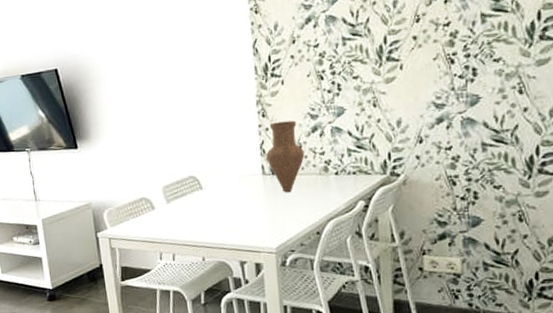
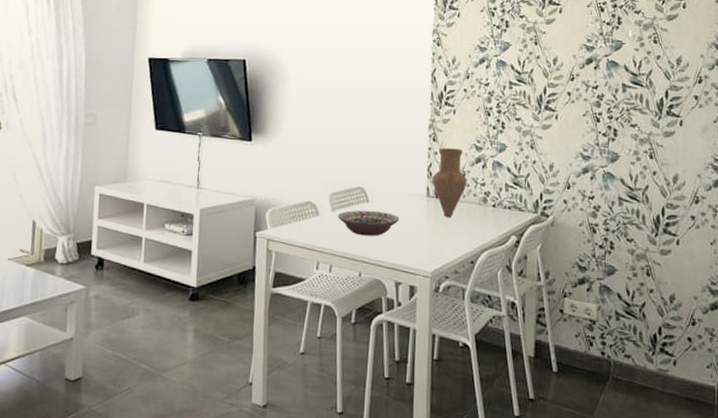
decorative bowl: none [173,196,237,223] -> present [337,210,400,236]

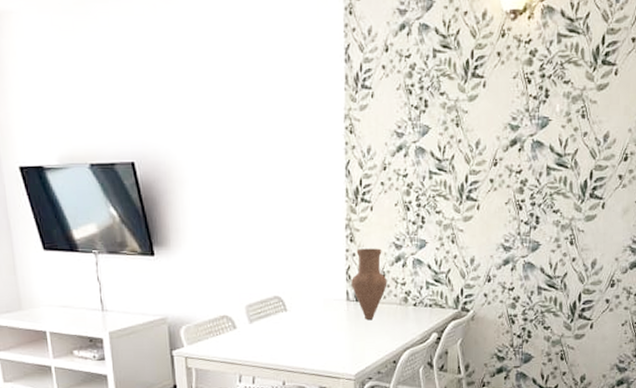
decorative bowl: present [337,210,400,236] -> none [256,319,320,345]

